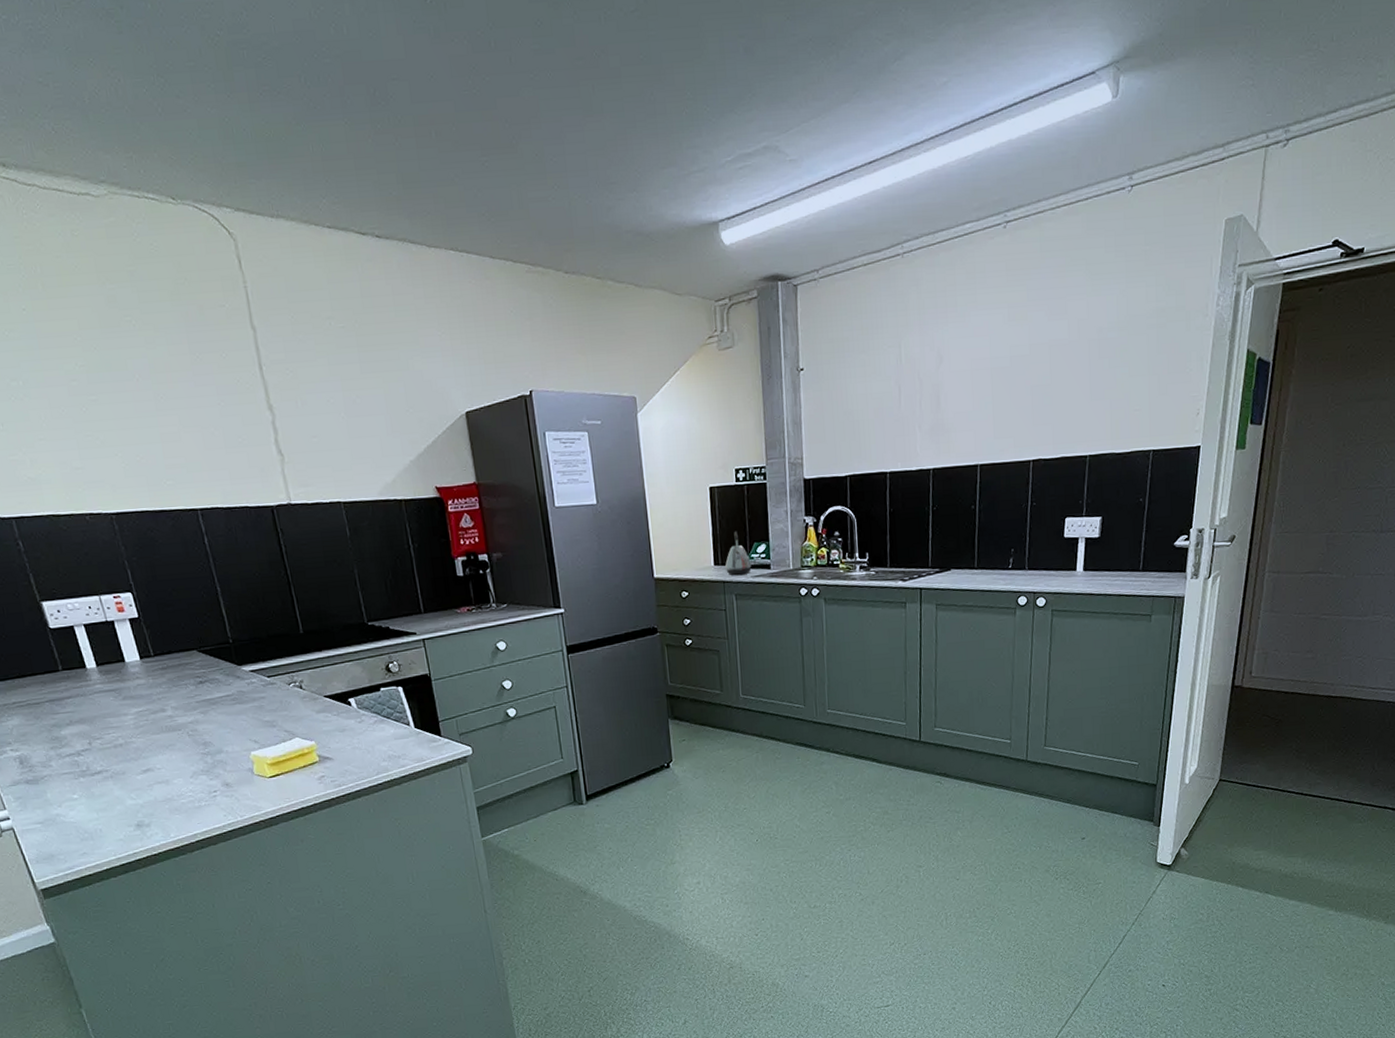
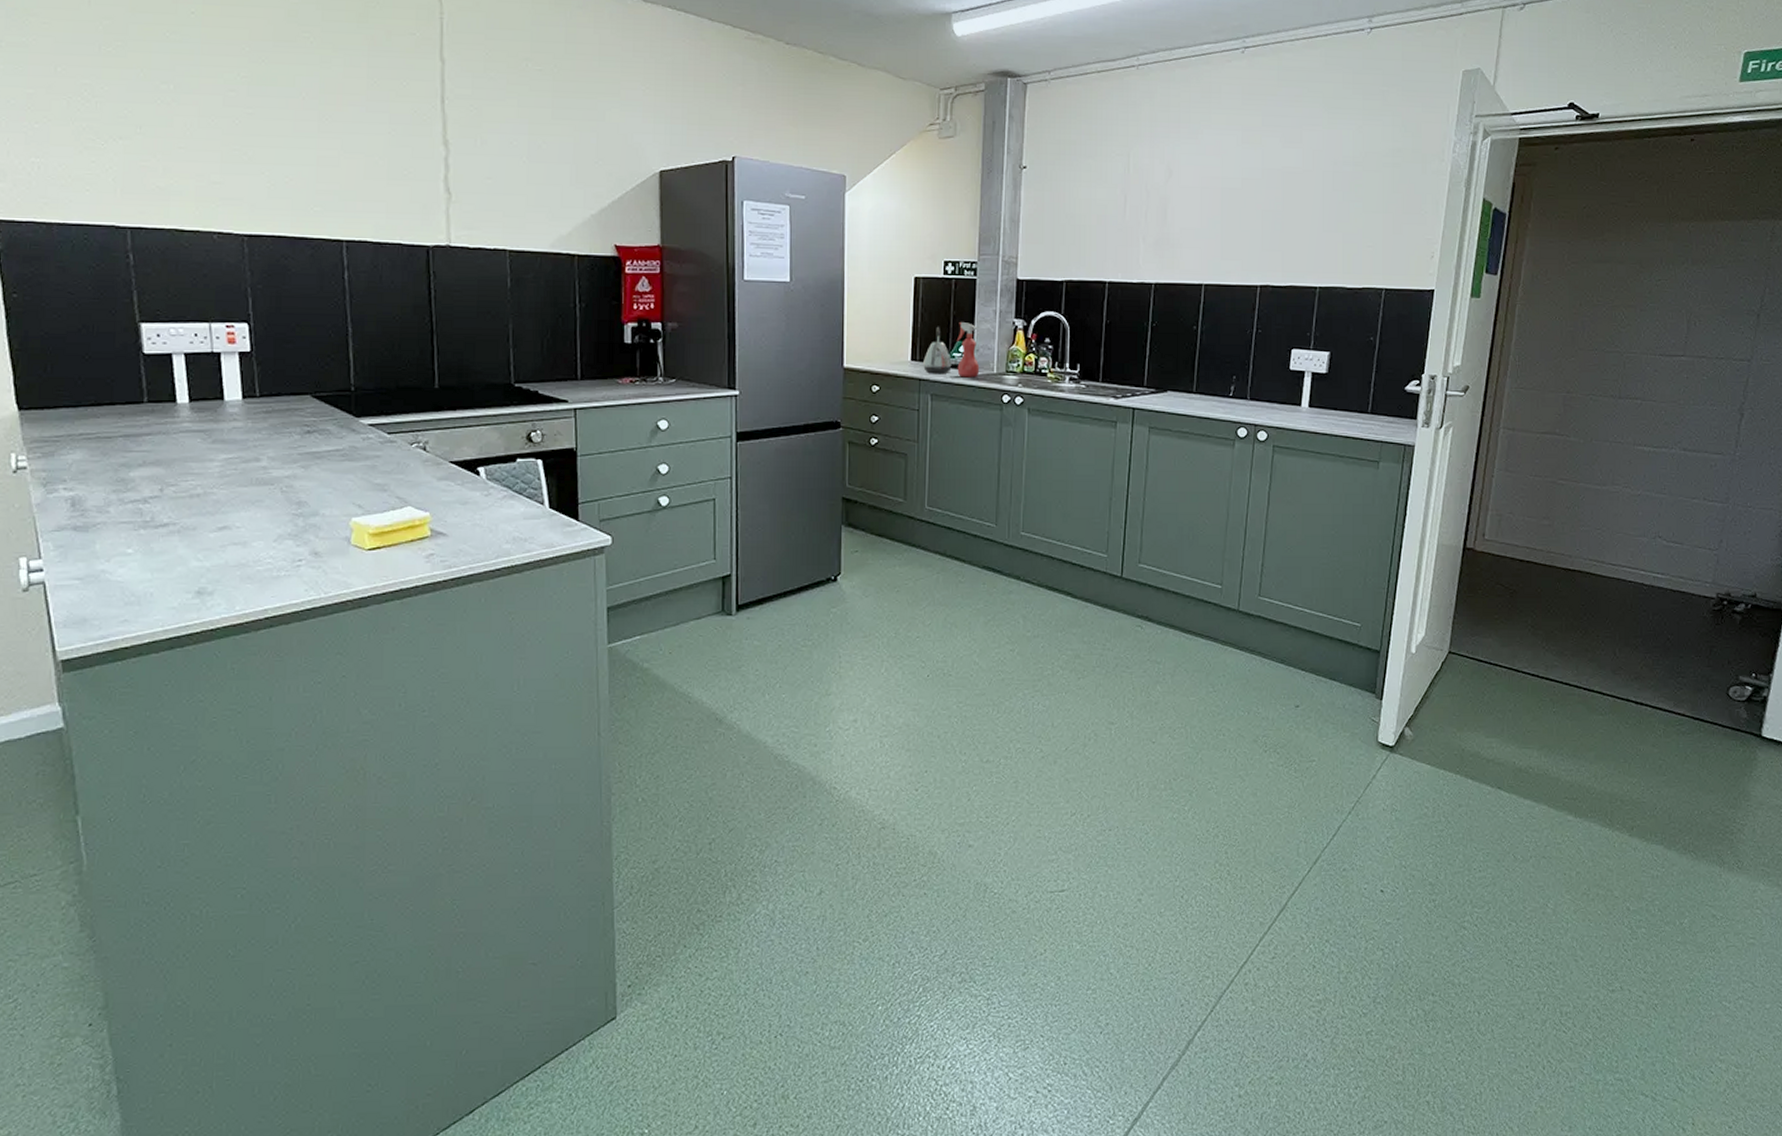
spray bottle: none [753,525,778,576] -> present [956,322,980,378]

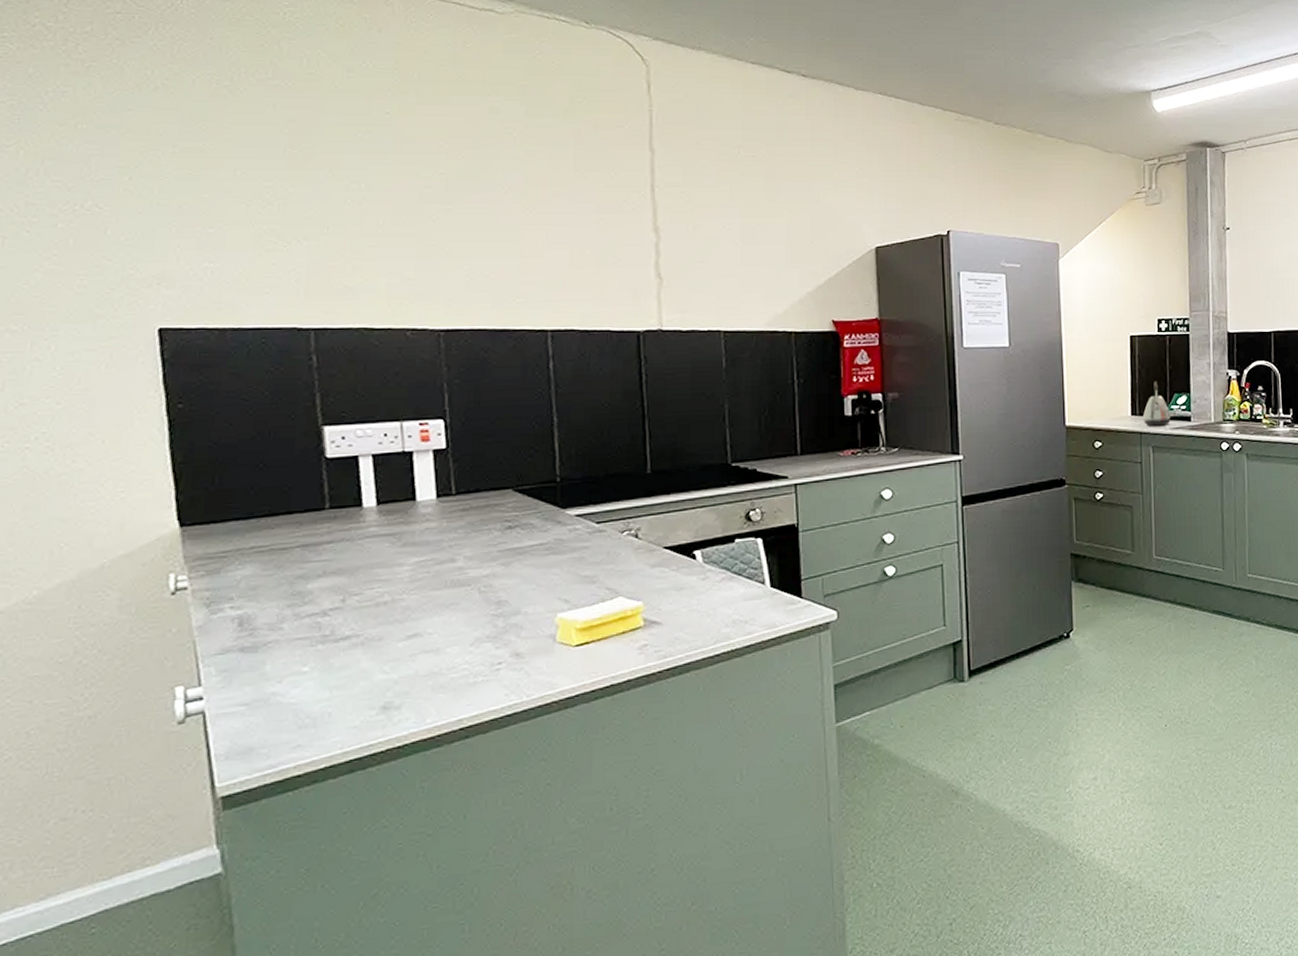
spray bottle: present [956,322,980,378] -> none [1173,376,1198,429]

